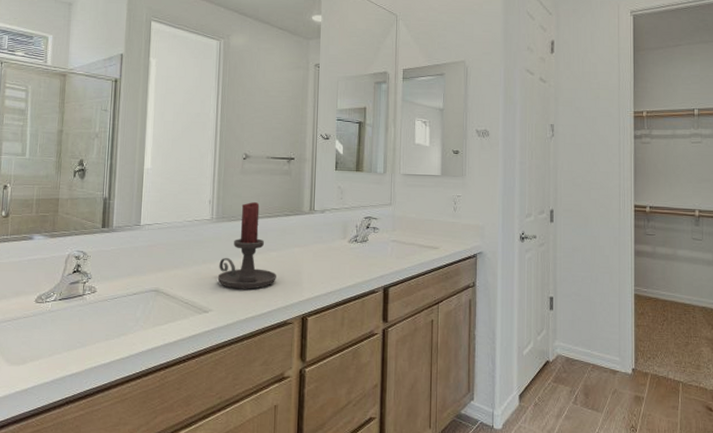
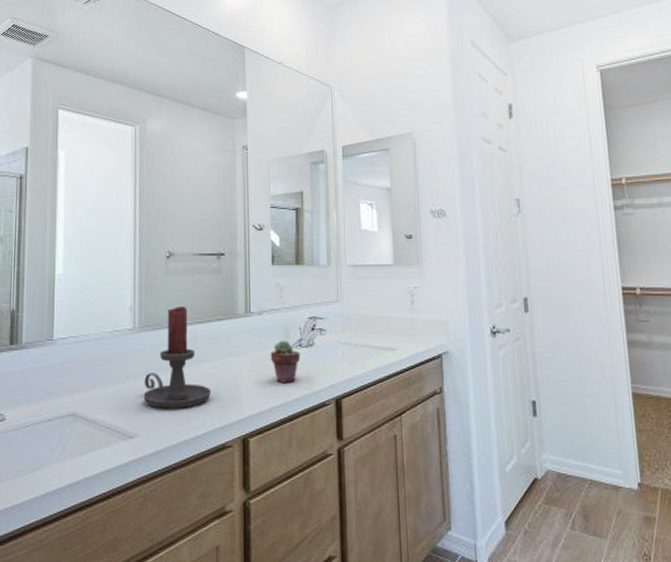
potted succulent: none [329,235,356,273] -> present [270,340,301,384]

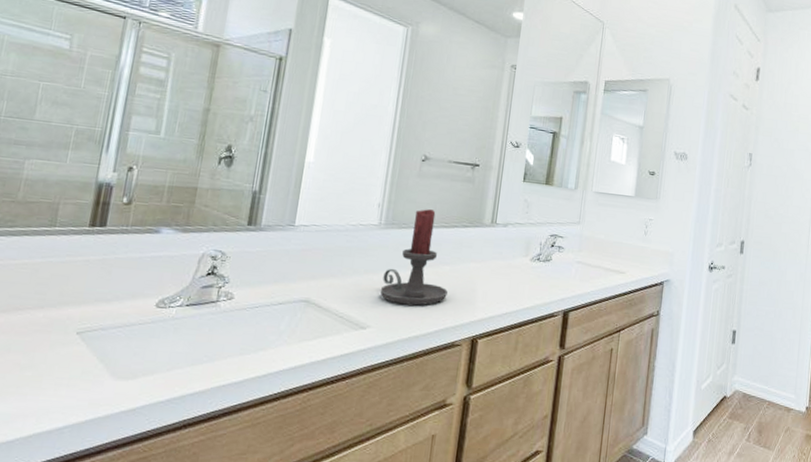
potted succulent: present [270,340,301,384] -> none [508,252,538,293]

